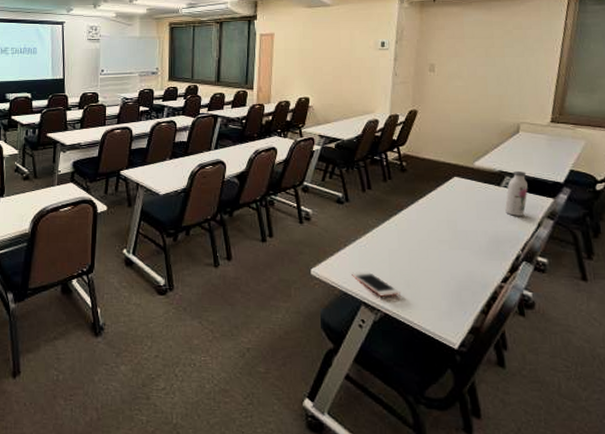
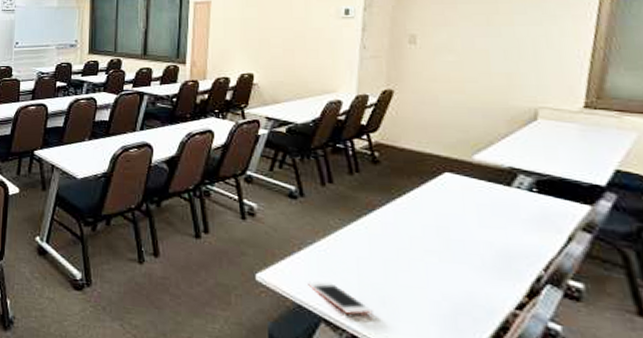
water bottle: present [504,170,528,216] -> none [517,167,552,226]

